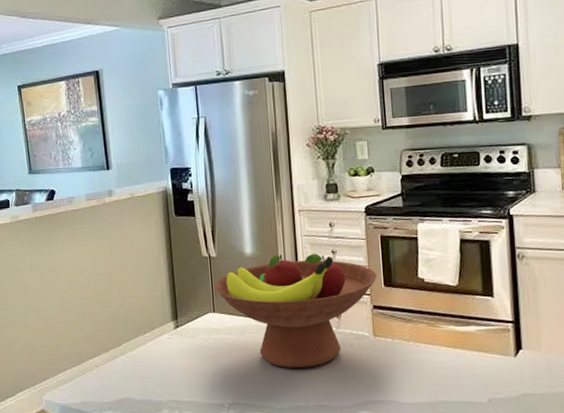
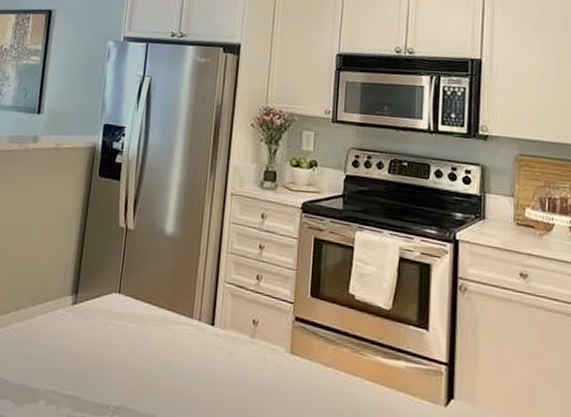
fruit bowl: present [214,253,377,369] -> none [124,239,304,379]

